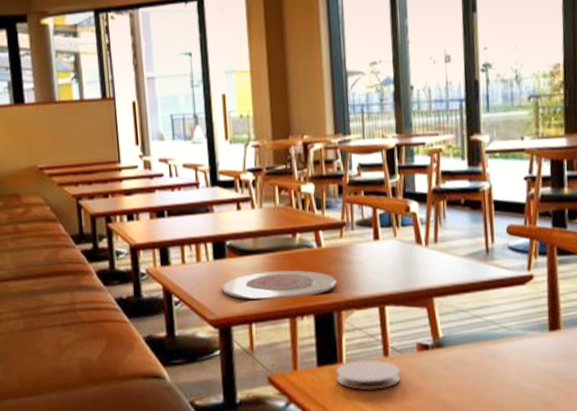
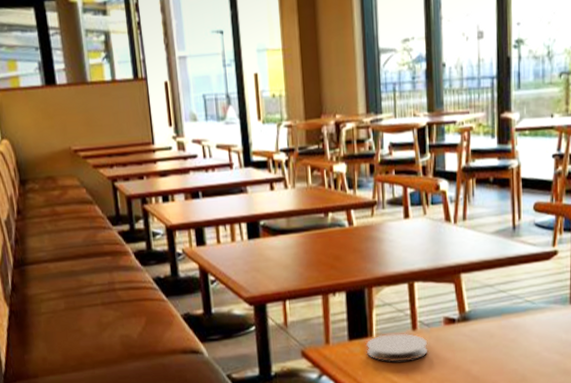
plate: present [222,270,336,301] -> none [256,248,367,279]

